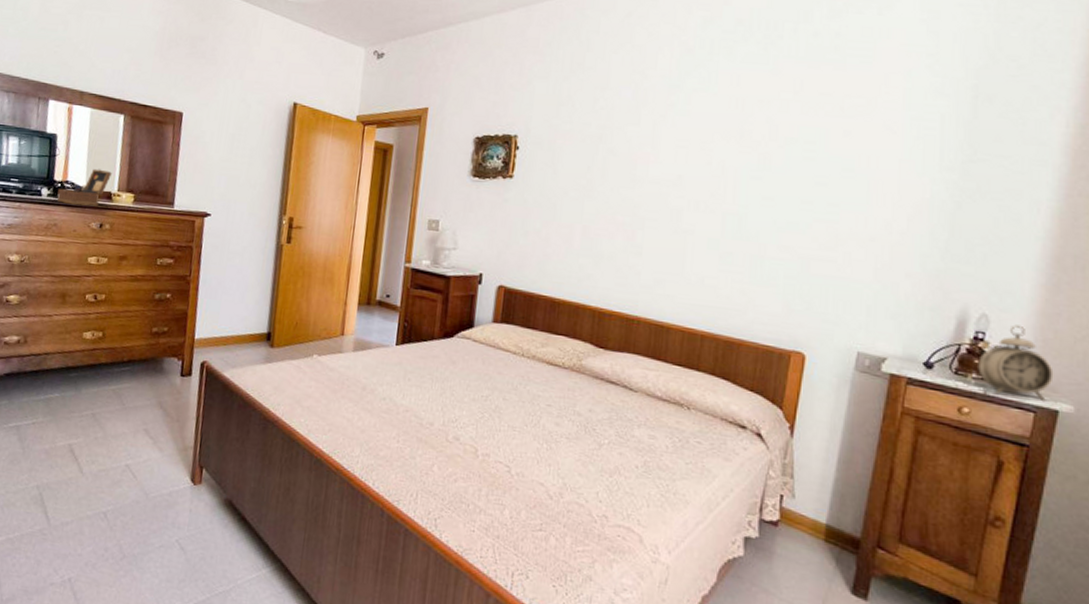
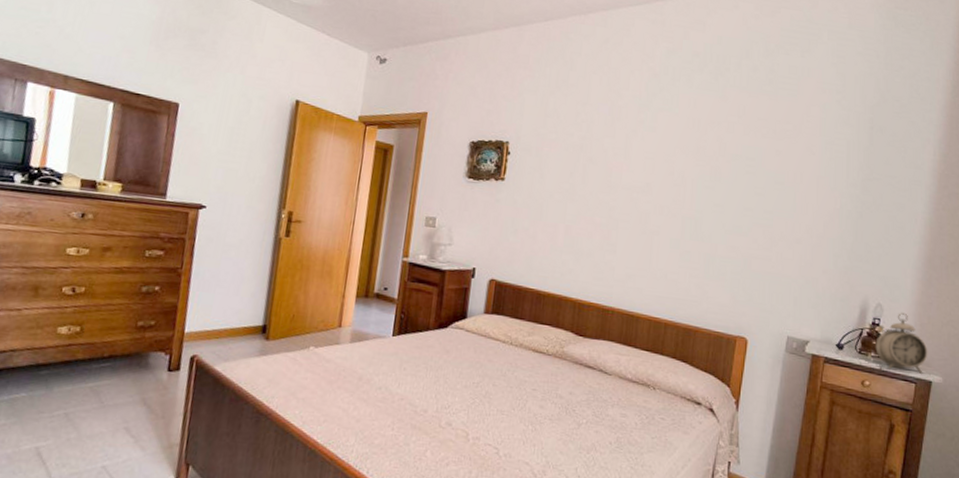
wooden box: present [57,168,113,207] -> none [32,155,99,196]

